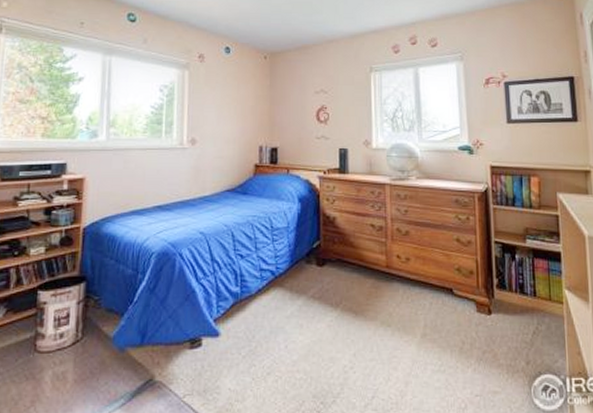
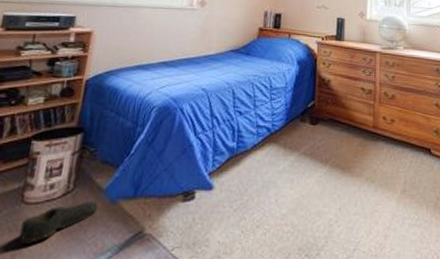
shoe: none [36,349,108,391] -> present [19,201,99,244]

